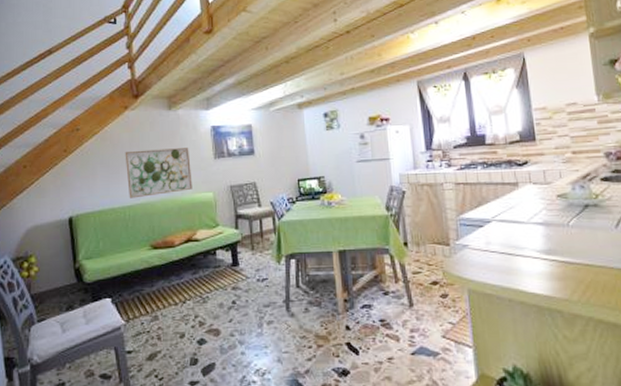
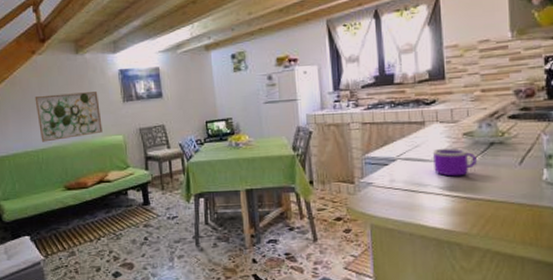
mug: none [528,209,573,240] -> present [433,147,477,177]

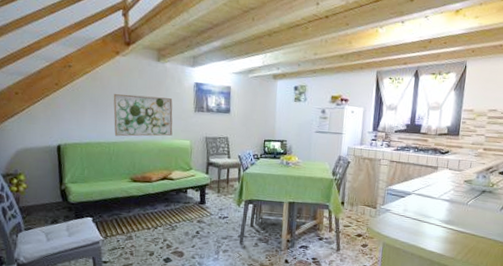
mug: present [433,147,477,177] -> none [438,189,471,214]

